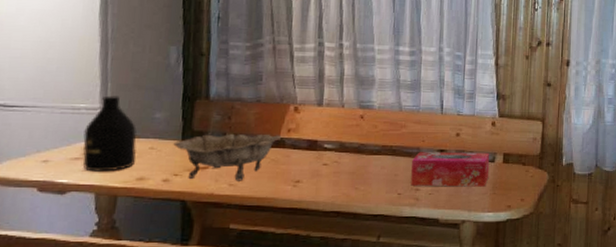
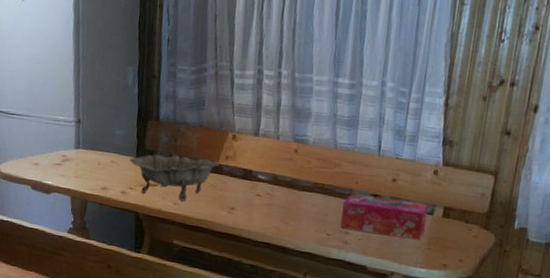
bottle: present [82,95,137,172] -> none [61,110,102,179]

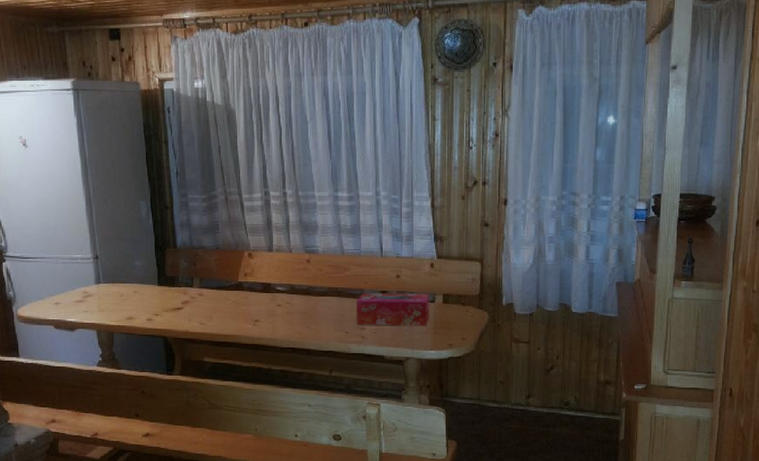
decorative bowl: present [129,153,220,202] -> none [152,279,240,320]

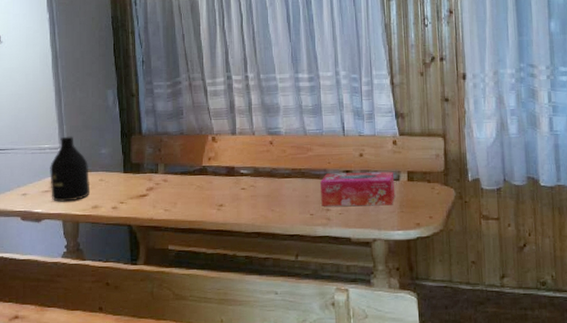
bottle: none [82,247,125,312] -> present [50,136,90,202]

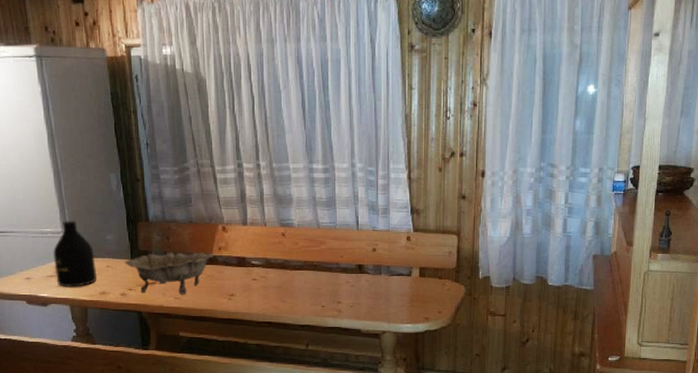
decorative bowl: none [117,163,204,207] -> present [125,253,214,295]
tissue box: present [319,171,395,206] -> none [331,267,406,300]

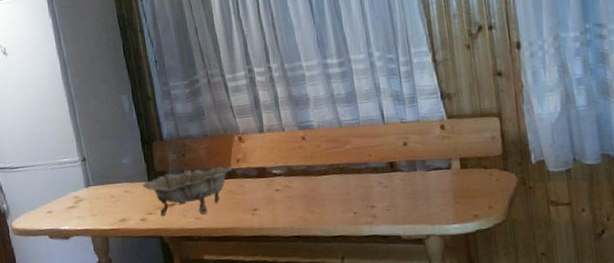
bottle: present [53,220,97,287] -> none [72,147,116,218]

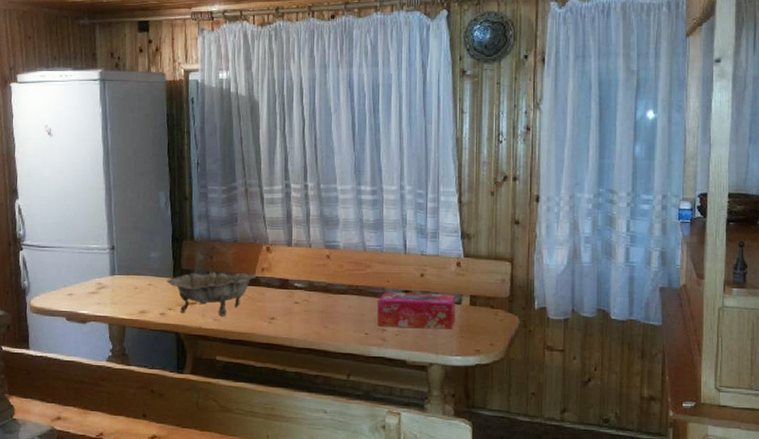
tissue box: none [361,159,448,203] -> present [377,292,456,330]

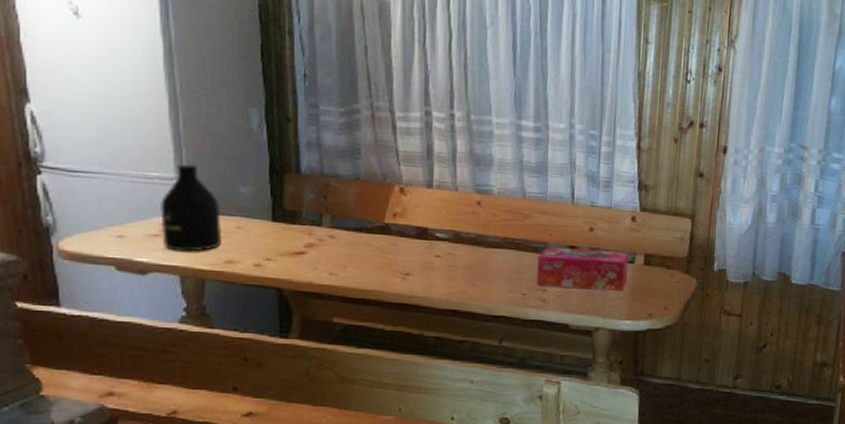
bottle: none [97,237,138,305] -> present [160,164,223,252]
decorative bowl: present [167,272,257,317] -> none [263,214,387,270]

